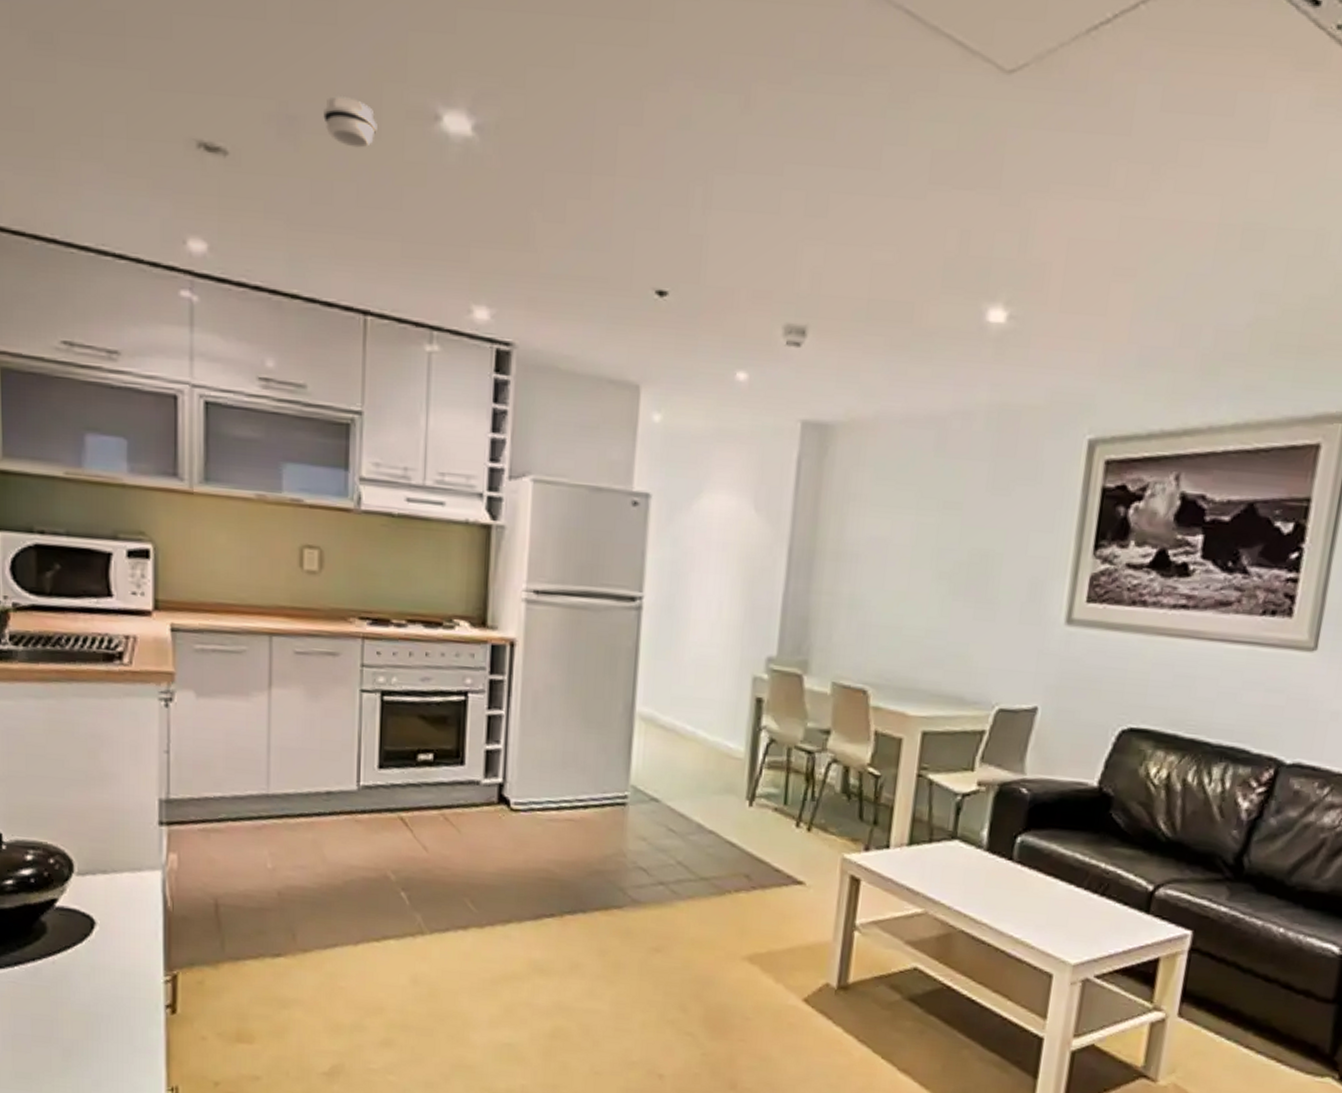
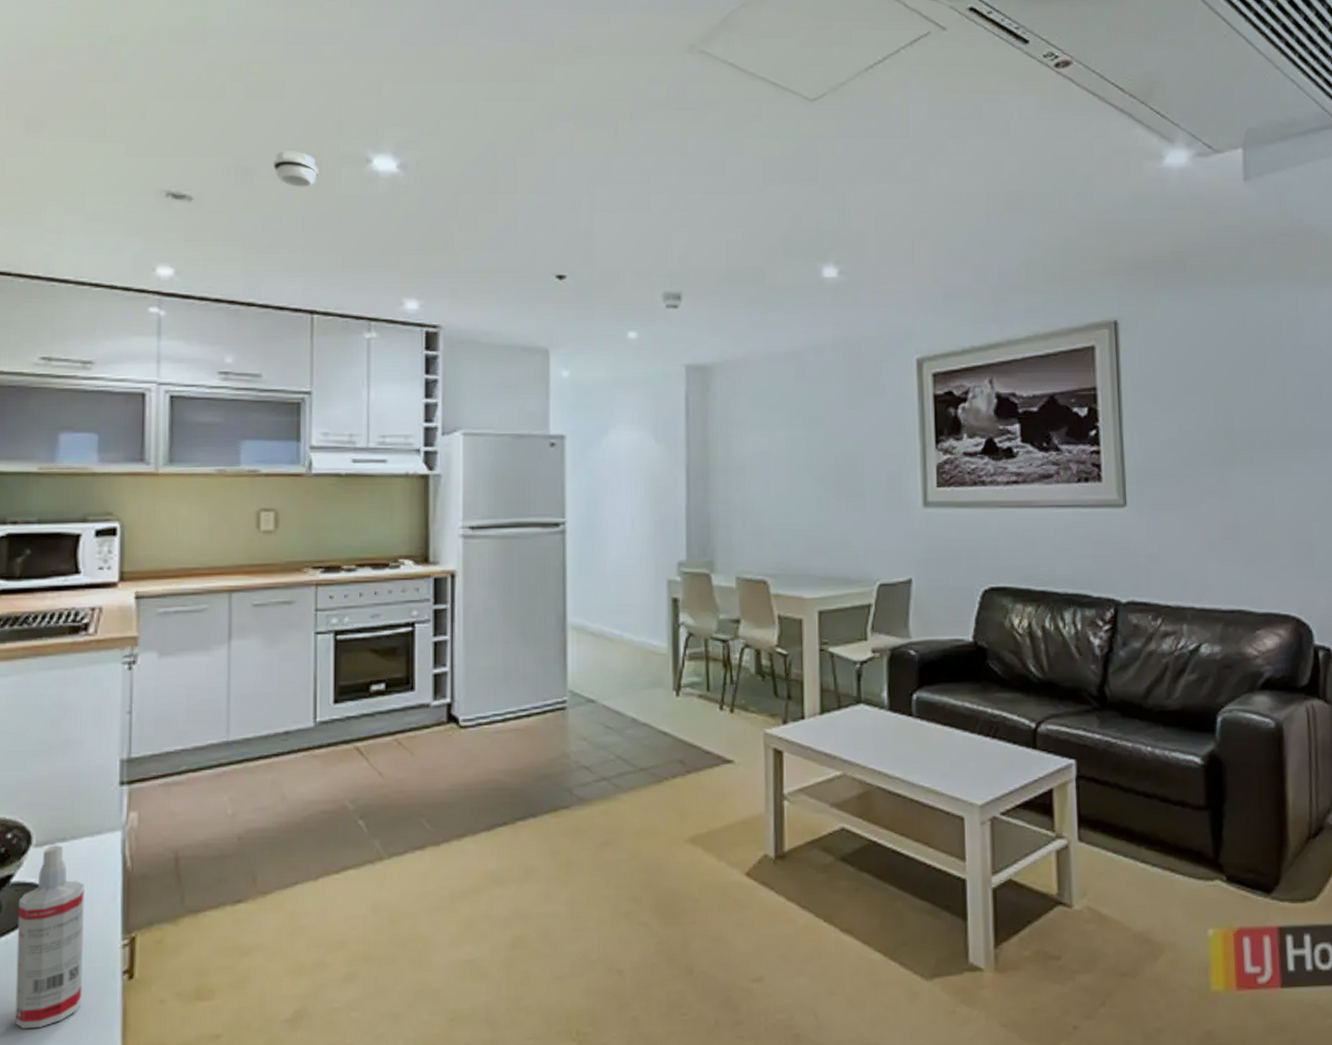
spray bottle: none [63,876,127,1046] -> present [15,845,84,1030]

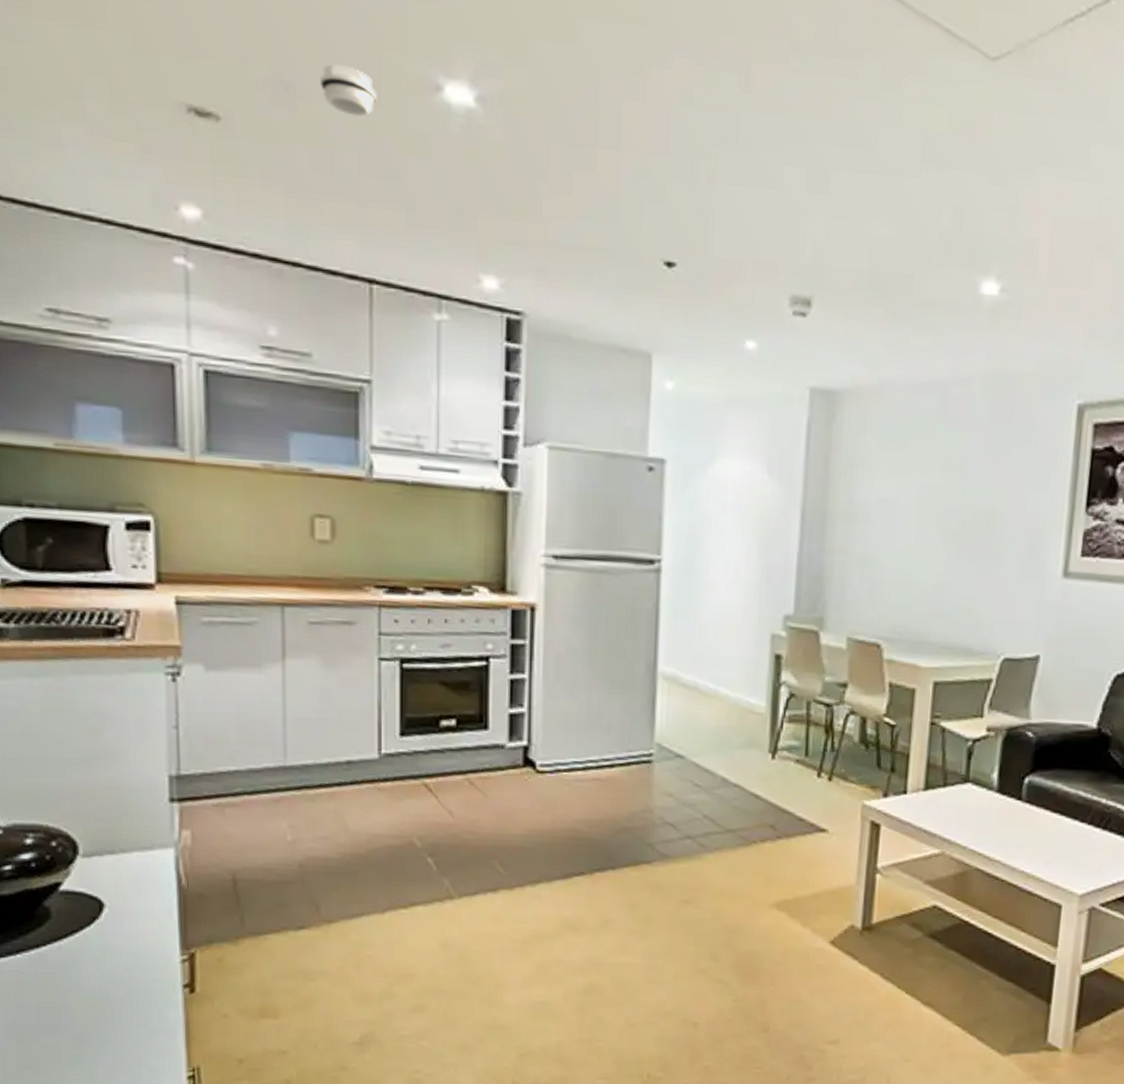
spray bottle: present [15,845,84,1030] -> none [69,857,143,1032]

